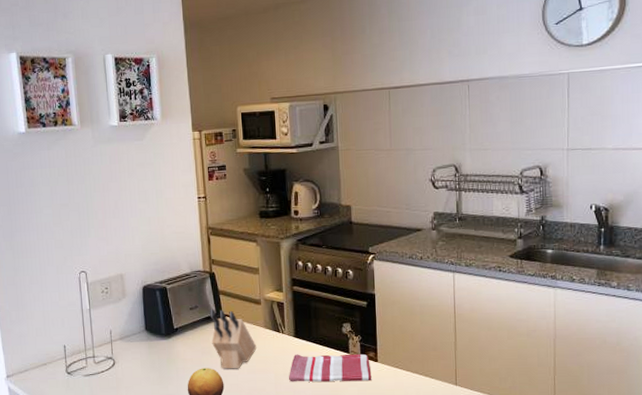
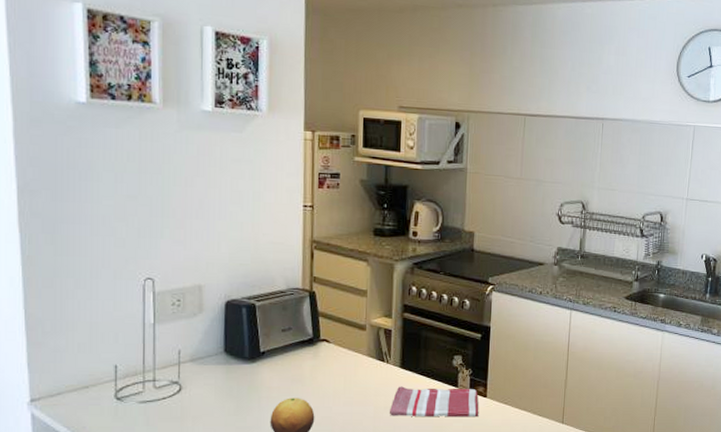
knife block: present [210,309,257,369] -> none [304,332,357,400]

